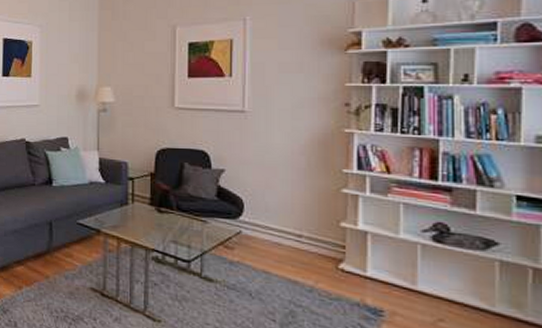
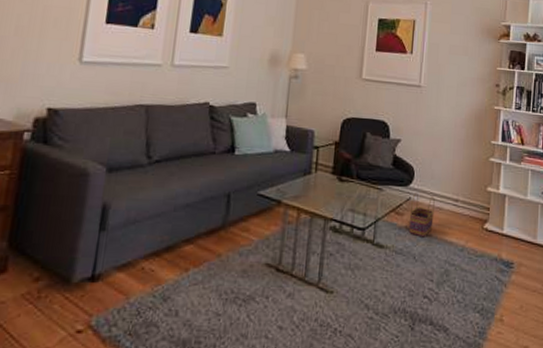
basket: none [241,226,271,274] -> present [409,193,435,237]

